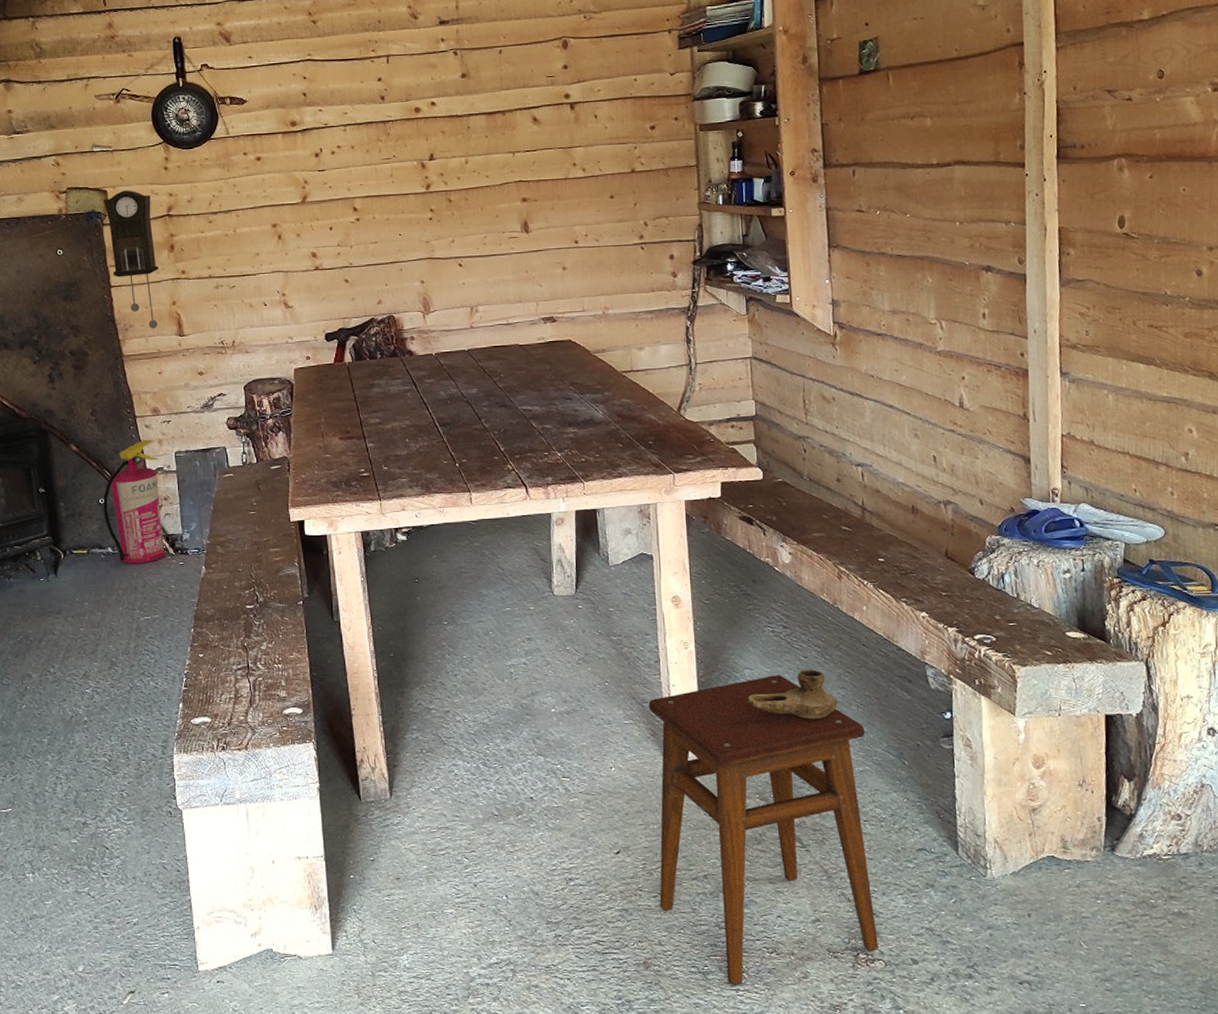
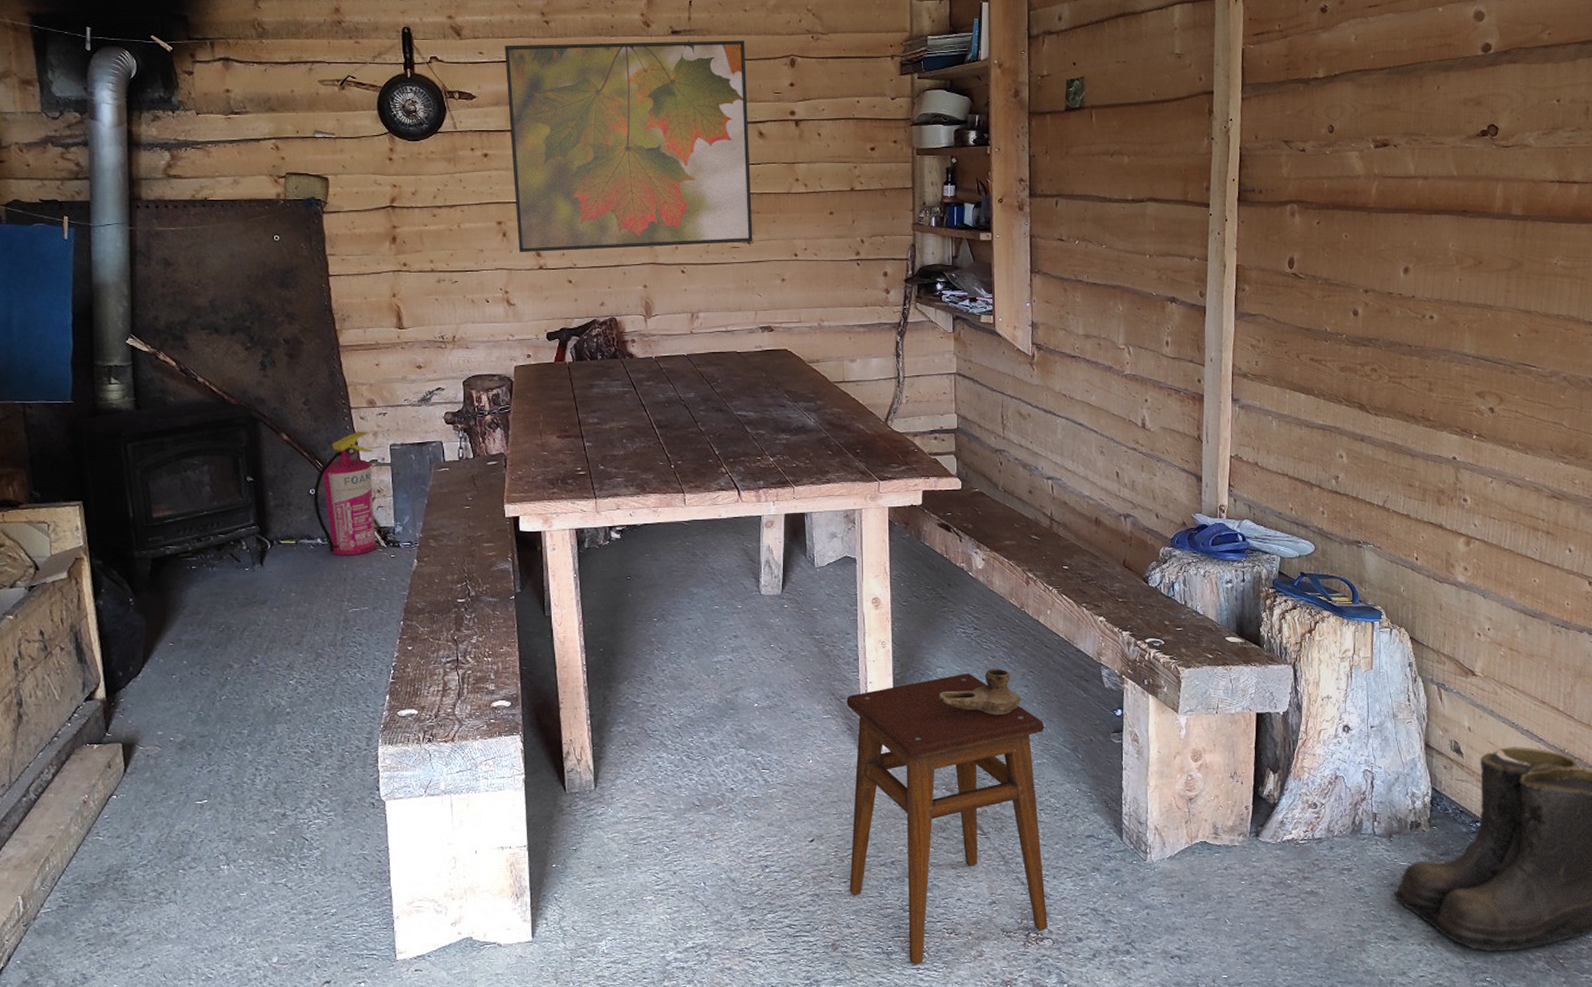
pendulum clock: present [104,190,158,329] -> none [324,178,379,320]
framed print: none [273,25,531,255] -> present [505,40,753,253]

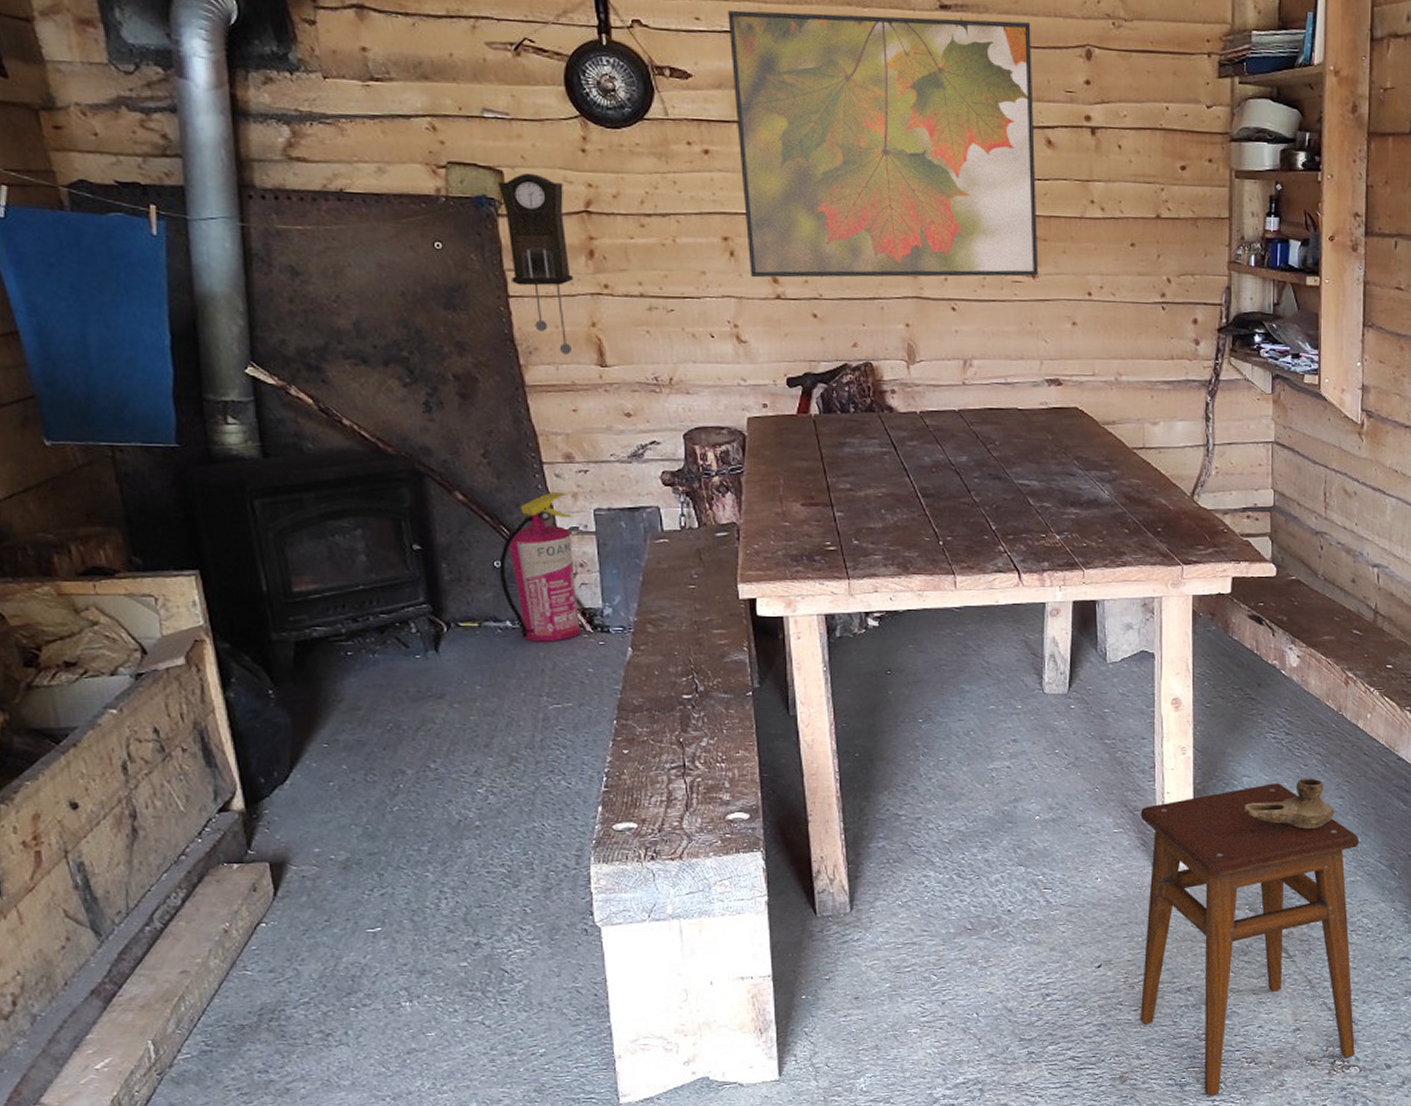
pendulum clock: none [324,178,379,320] -> present [498,172,573,354]

